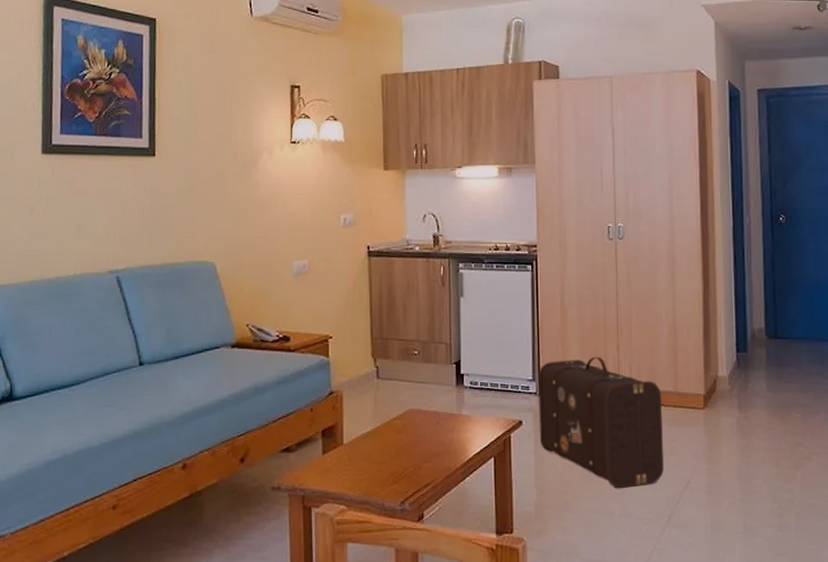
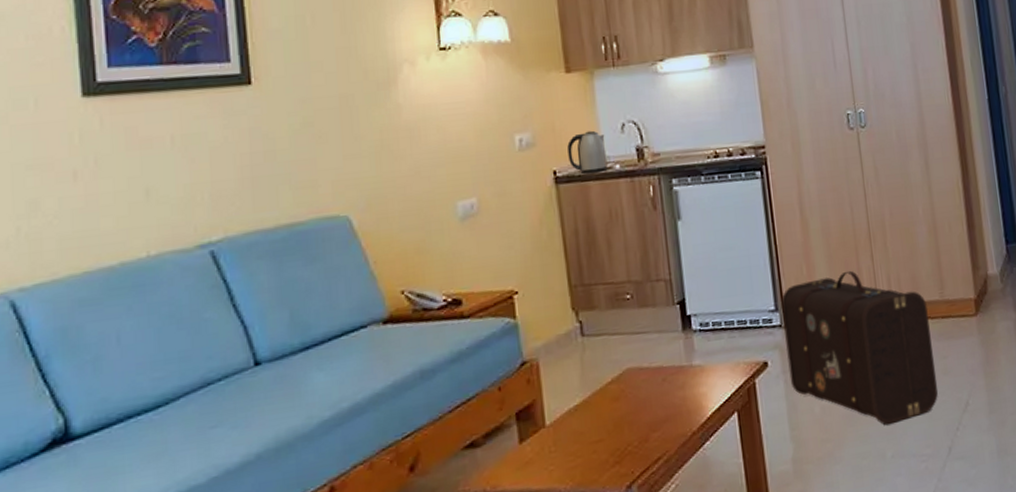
kettle: none [380,217,410,252] -> present [567,130,608,175]

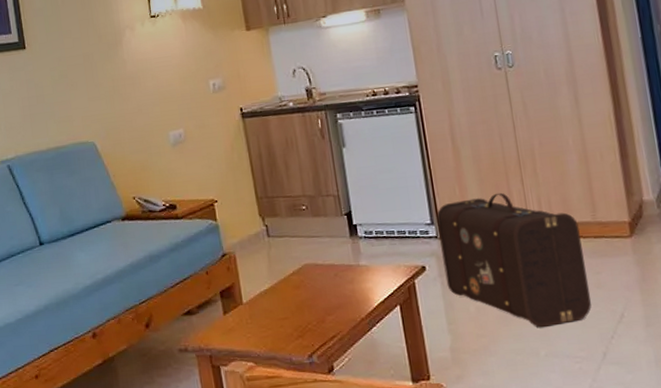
kettle: present [567,130,608,175] -> none [250,75,283,111]

